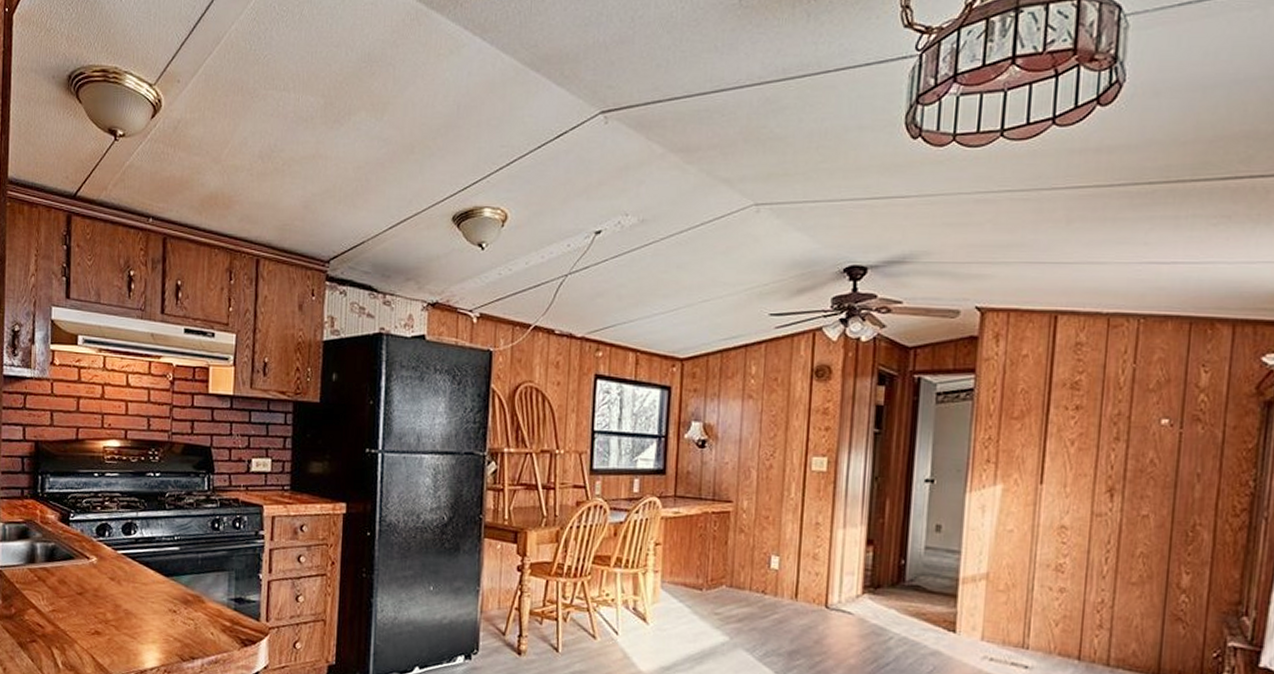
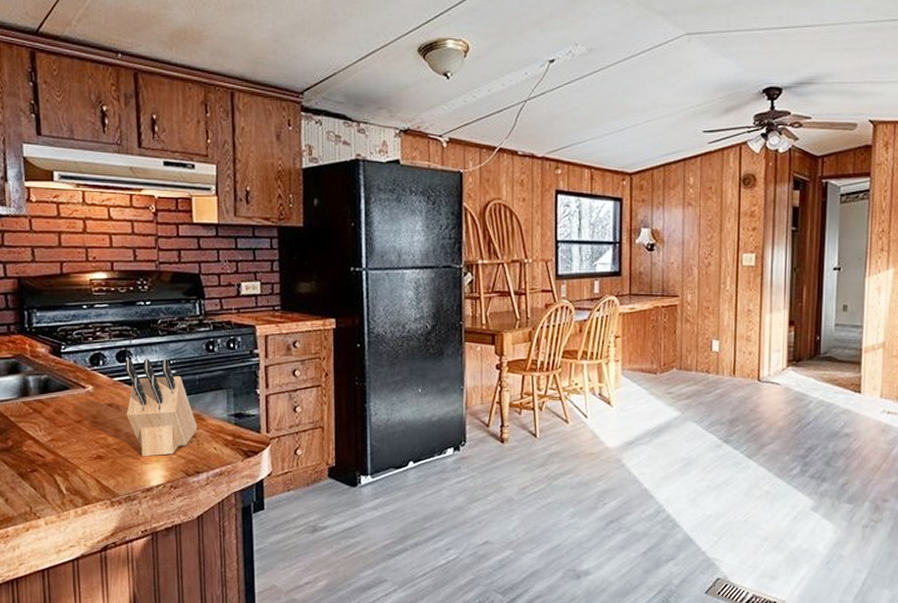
knife block: none [127,531,197,637] -> present [125,359,198,457]

